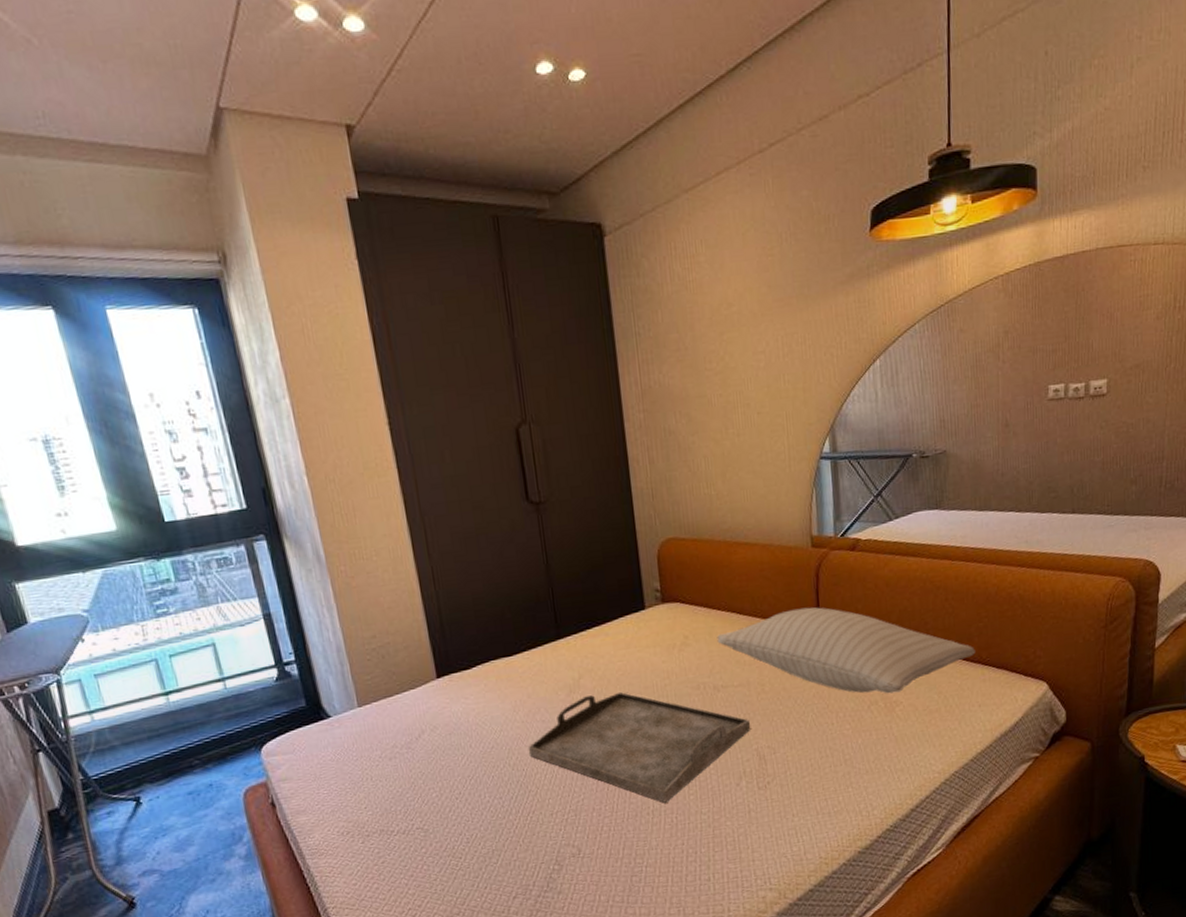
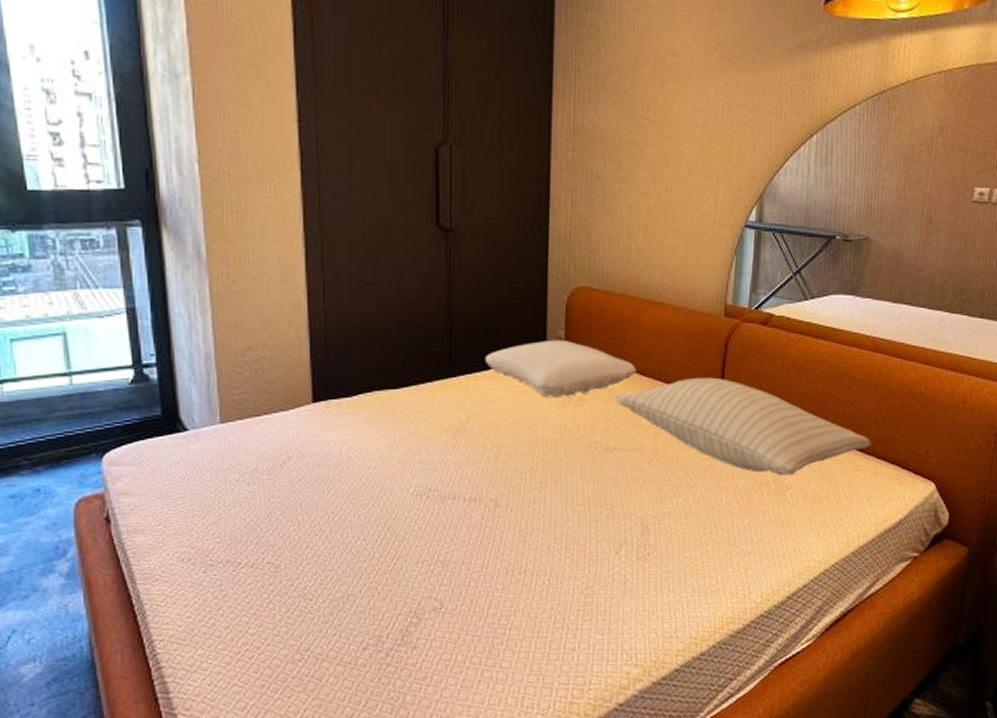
serving tray: present [527,691,751,803] -> none [401,441,639,564]
pillow: none [588,590,733,647] -> present [485,339,637,398]

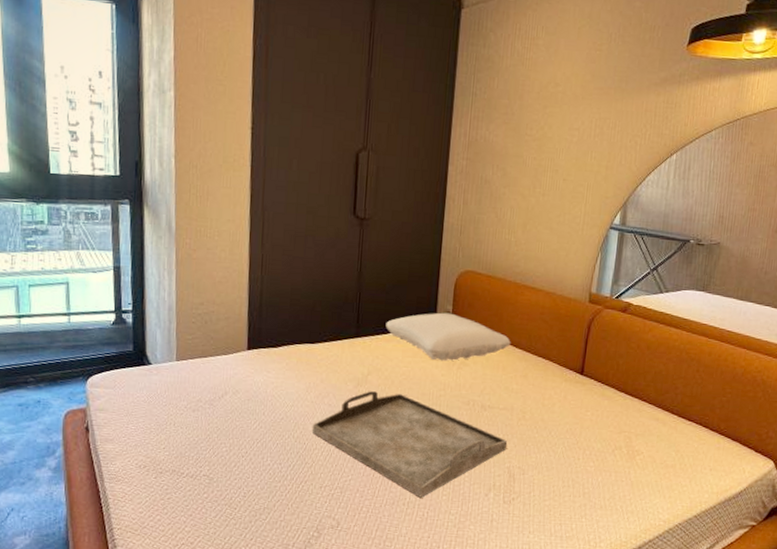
serving tray: none [401,441,639,564] -> present [311,391,508,498]
pillow: present [616,377,871,476] -> none [492,352,716,443]

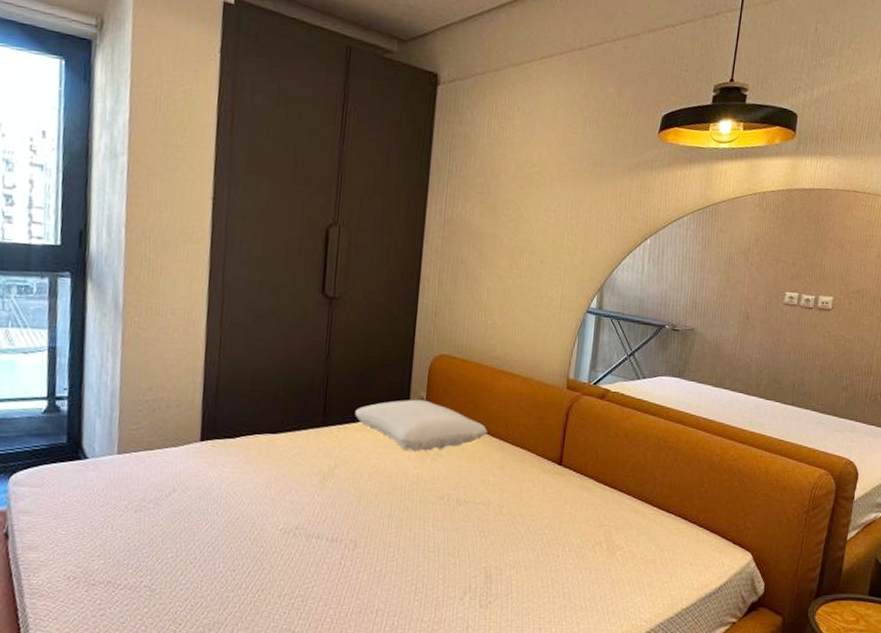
serving tray: present [311,391,508,498] -> none [270,486,484,604]

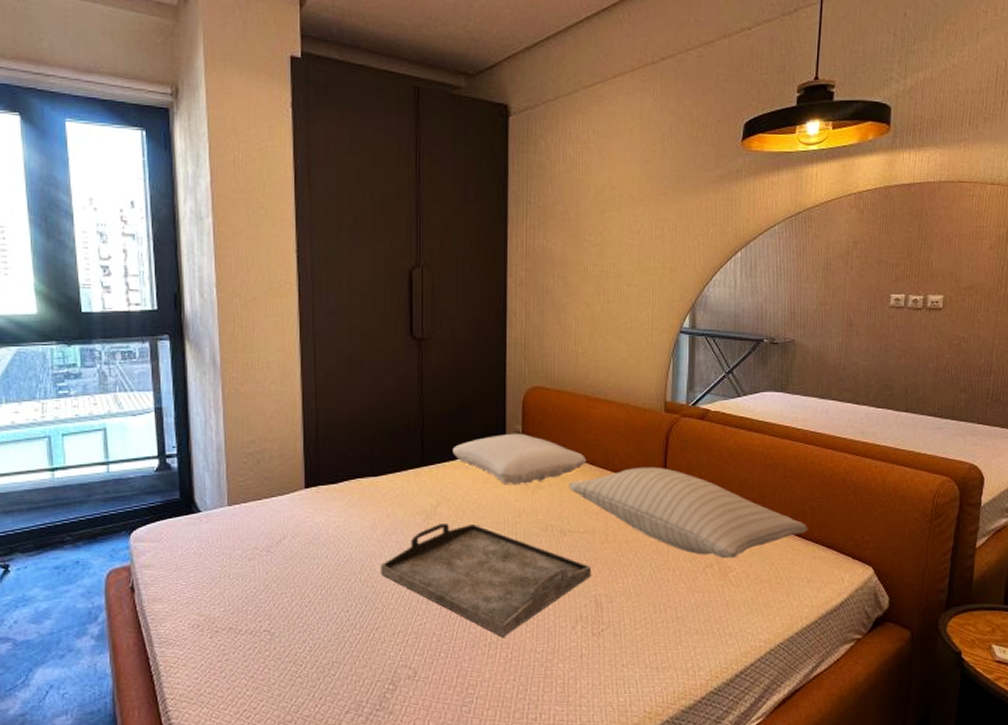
serving tray: none [270,486,484,604] -> present [380,523,592,637]
pillow: none [468,441,694,538] -> present [569,467,808,559]

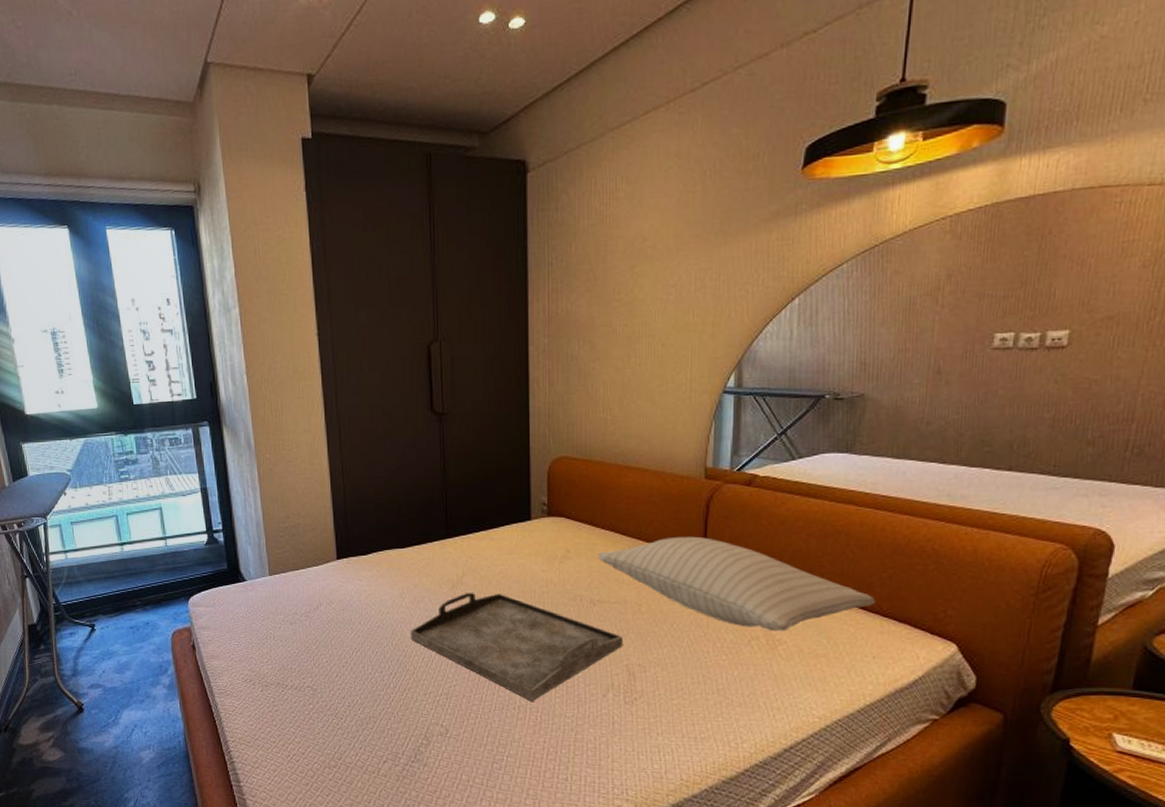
pillow: present [452,433,587,485] -> none [476,504,617,556]

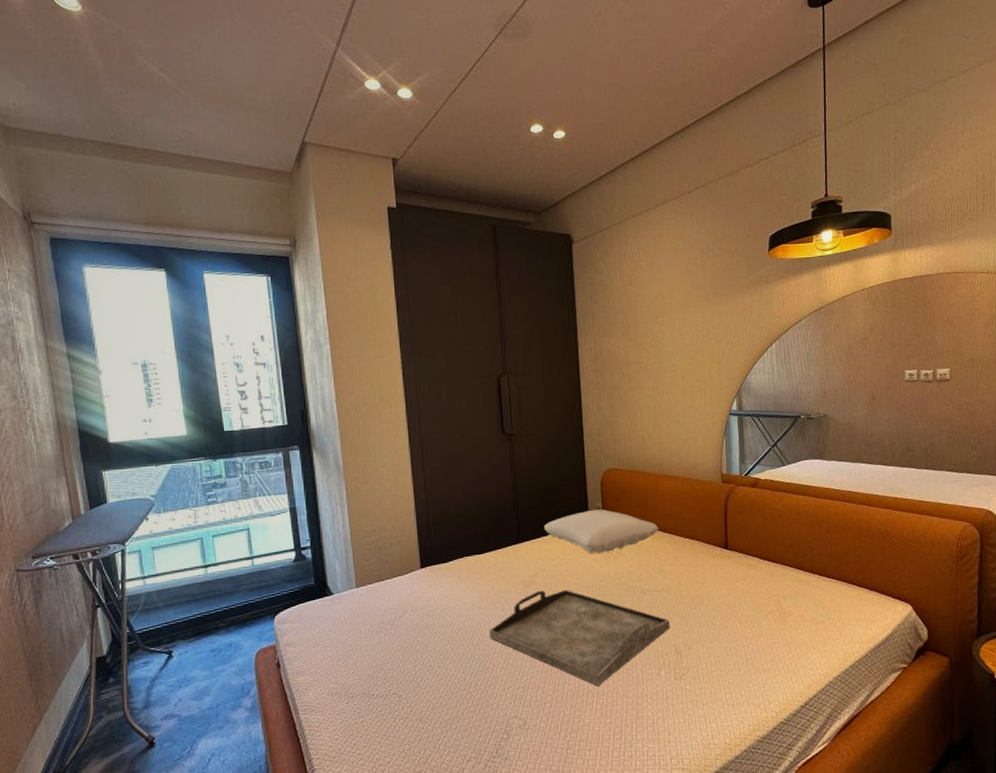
pillow: none [476,504,617,556] -> present [544,509,659,554]
pillow: present [598,536,875,632] -> none [645,530,853,606]

